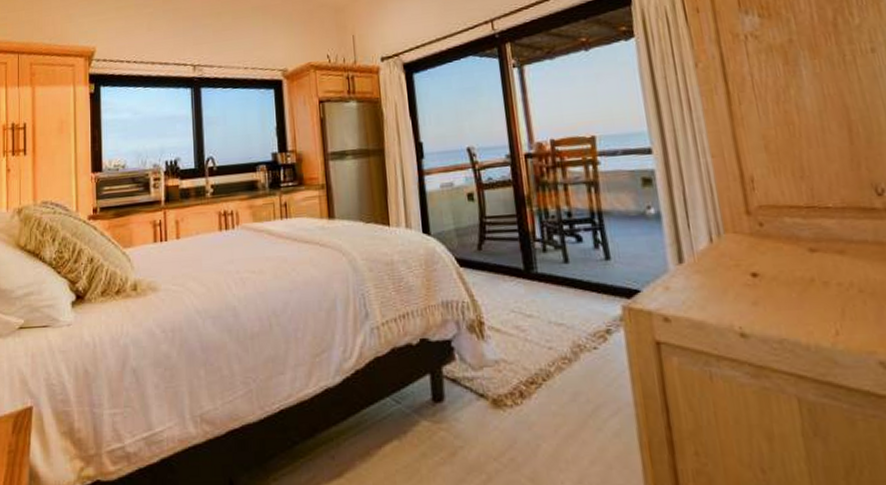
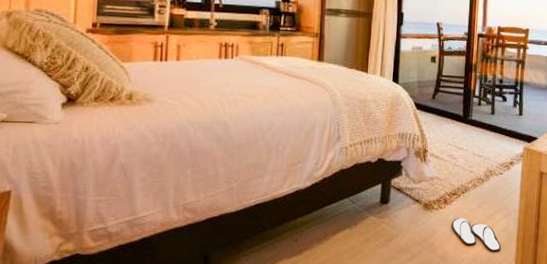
slippers: none [536,418,619,470] -> present [451,218,502,252]

